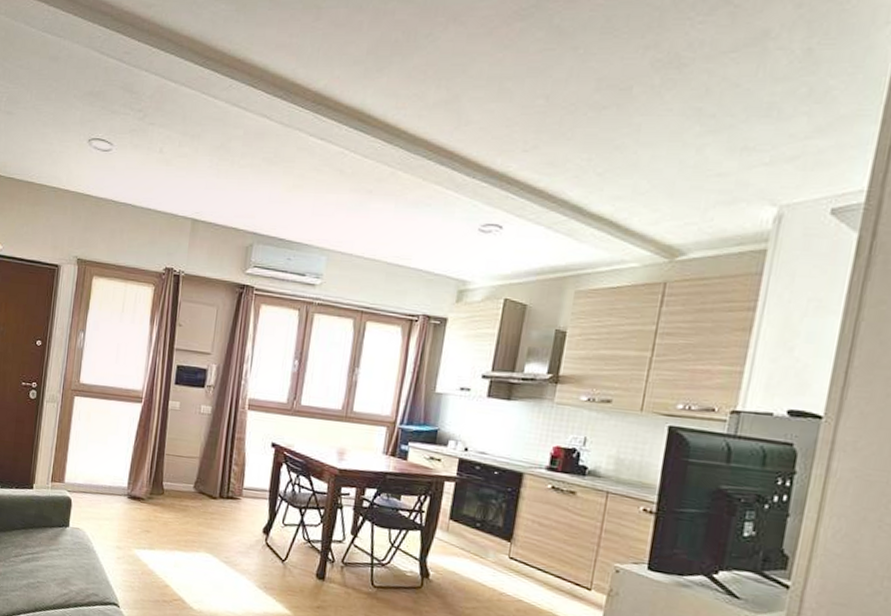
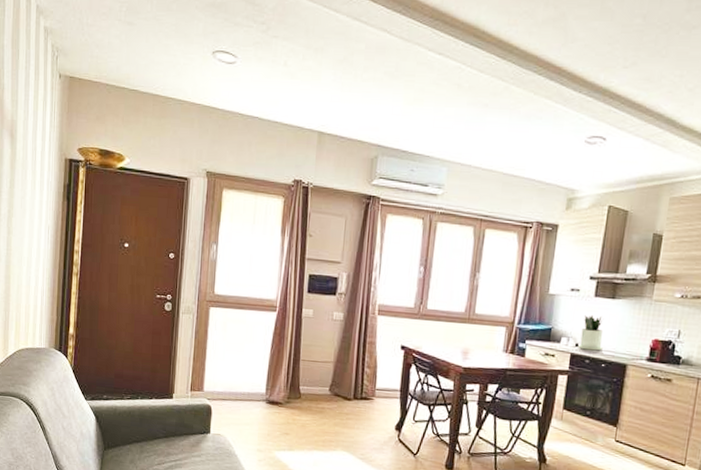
planter: none [467,417,497,457] -> present [578,315,604,351]

